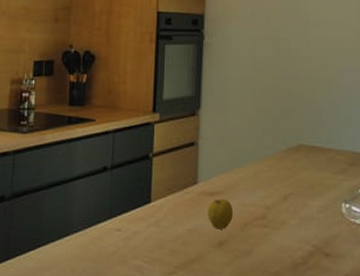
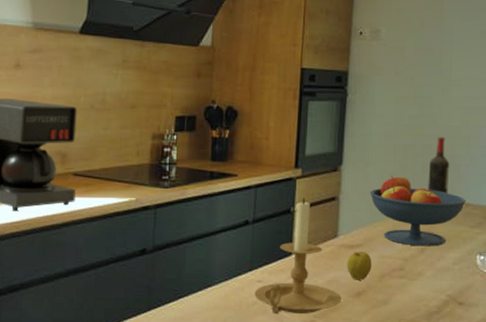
candle holder: none [113,143,203,265] -> present [254,198,342,314]
fruit bowl: none [229,119,328,194] -> present [370,175,466,247]
wine bottle: none [288,80,310,139] -> present [428,137,450,194]

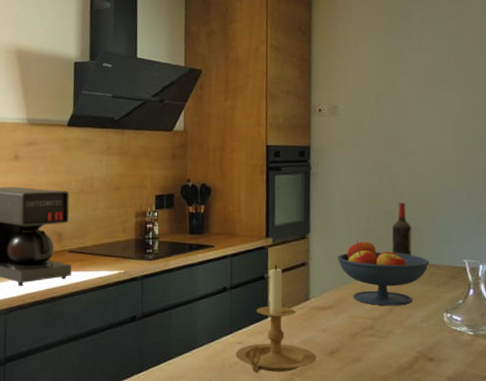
apple: present [347,252,371,280] -> none [320,313,343,340]

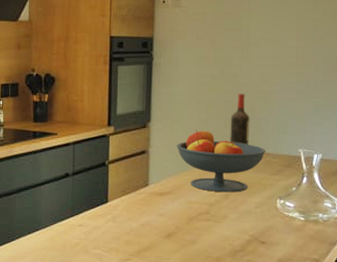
candle holder: present [235,265,317,373] -> none [76,152,154,254]

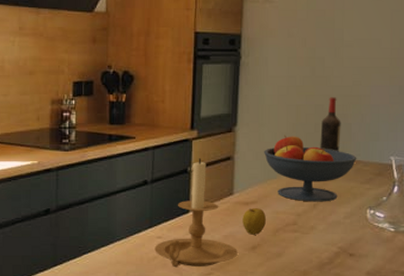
candle holder: none [76,152,154,254] -> present [155,158,238,268]
apple: none [158,198,180,223] -> present [242,208,266,235]

